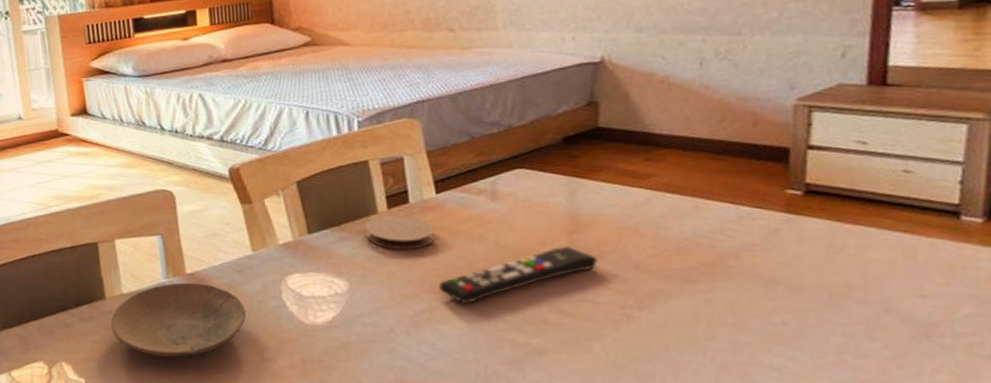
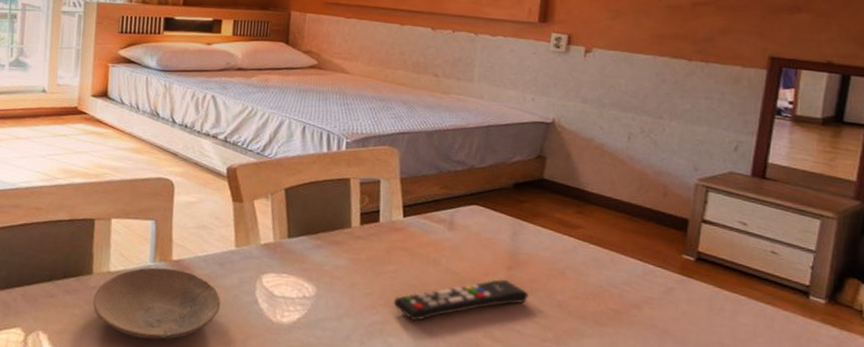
coaster: present [364,216,434,250] -> none [337,231,396,265]

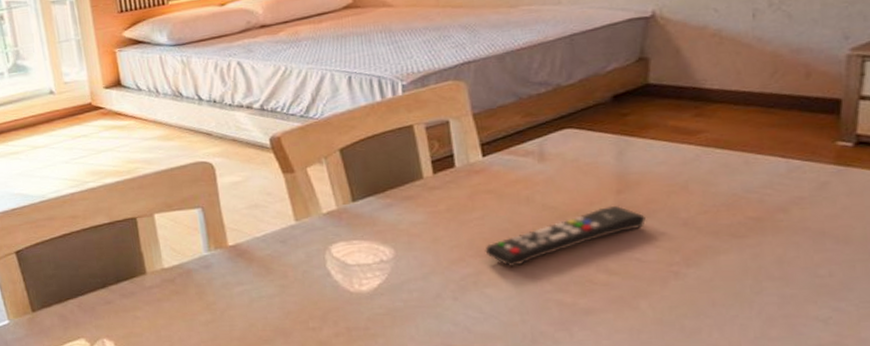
plate: present [92,267,221,340] -> none [152,255,291,330]

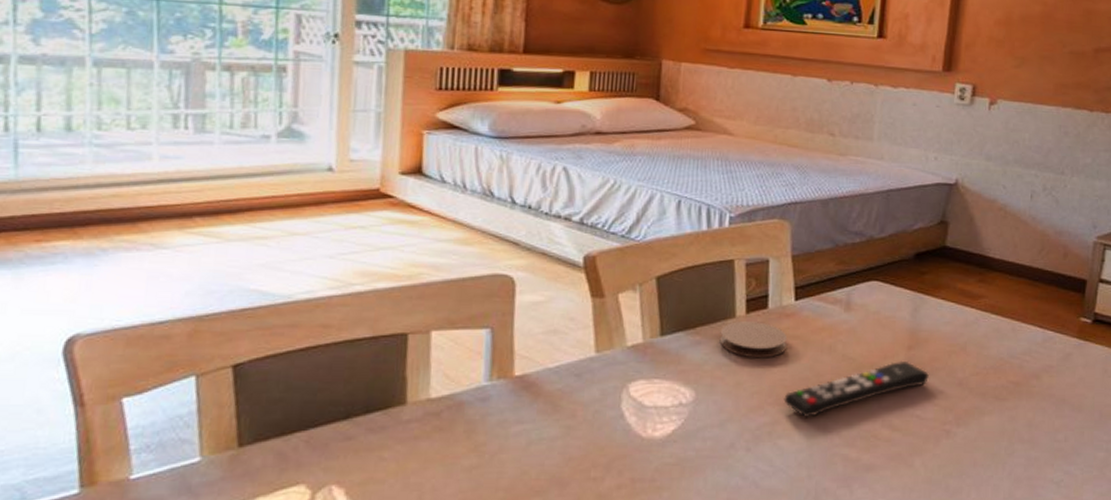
coaster: none [409,180,480,215] -> present [719,321,787,359]

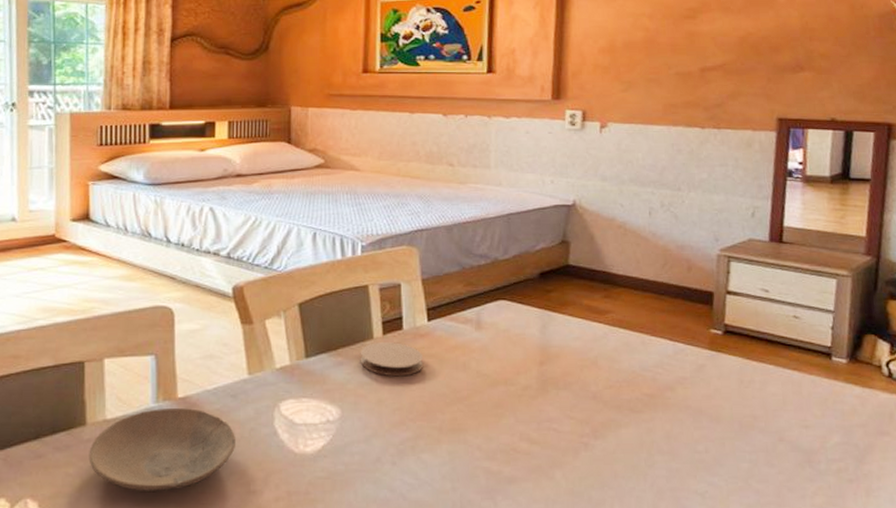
plate: none [407,387,578,478] -> present [89,408,237,491]
remote control: present [784,360,929,417] -> none [424,376,563,432]

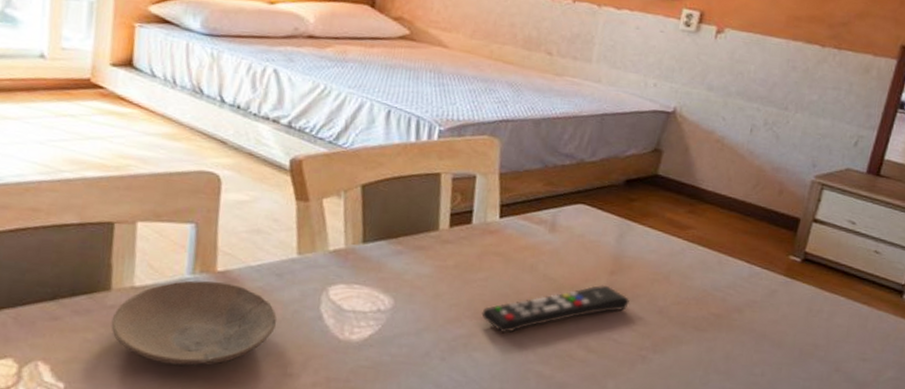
coaster: present [360,342,423,377] -> none [421,234,489,272]
remote control: none [424,376,563,432] -> present [481,284,629,333]

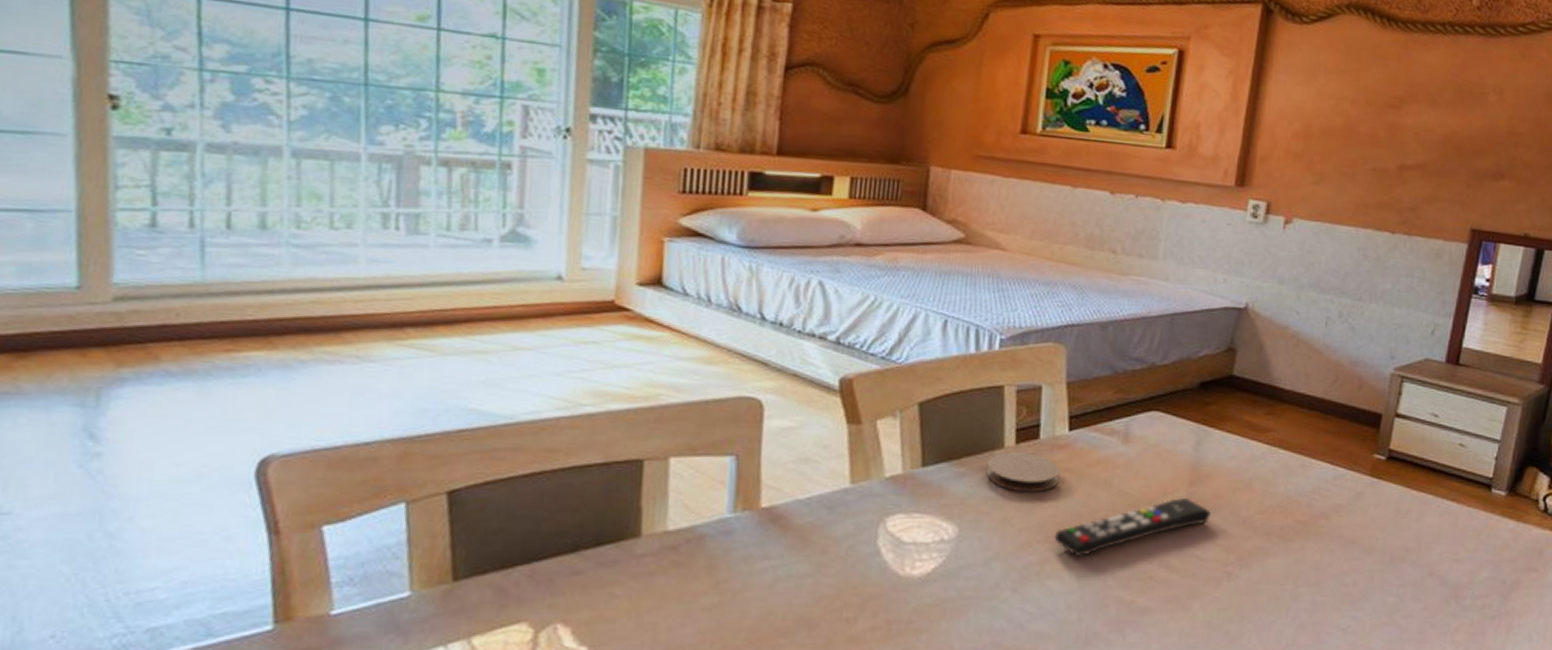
plate: present [111,280,277,366] -> none [641,520,830,617]
coaster: none [421,234,489,272] -> present [986,452,1059,493]

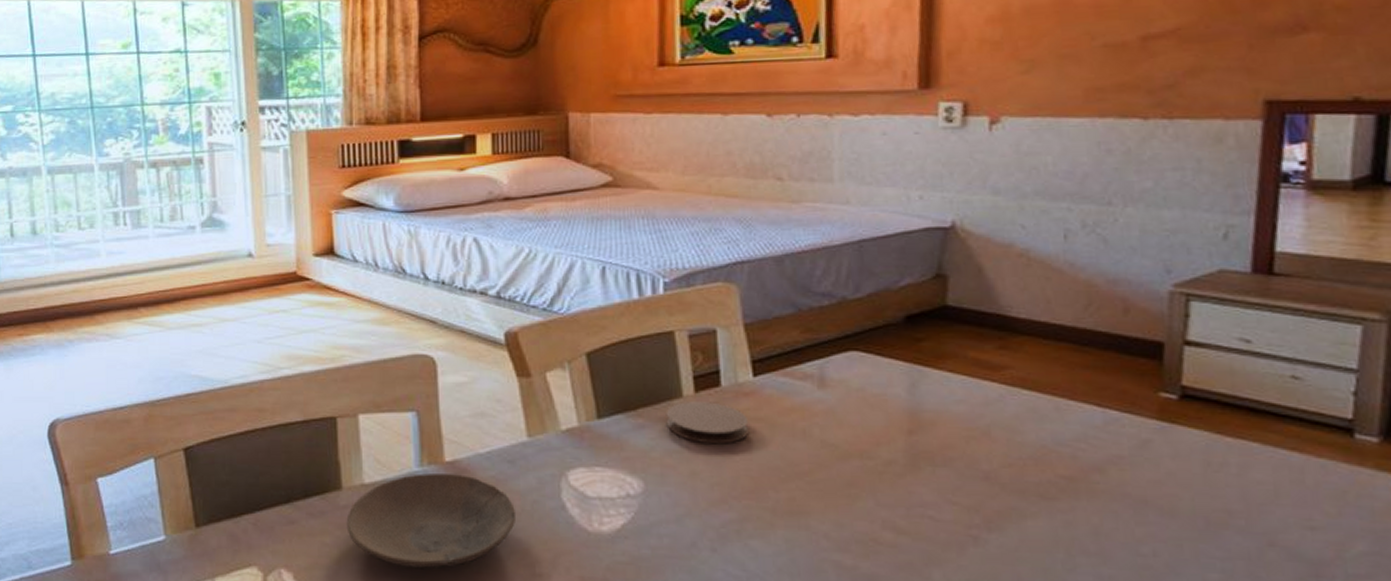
plate: none [641,520,830,617] -> present [346,473,517,568]
remote control: present [1054,497,1211,556] -> none [751,448,941,514]

